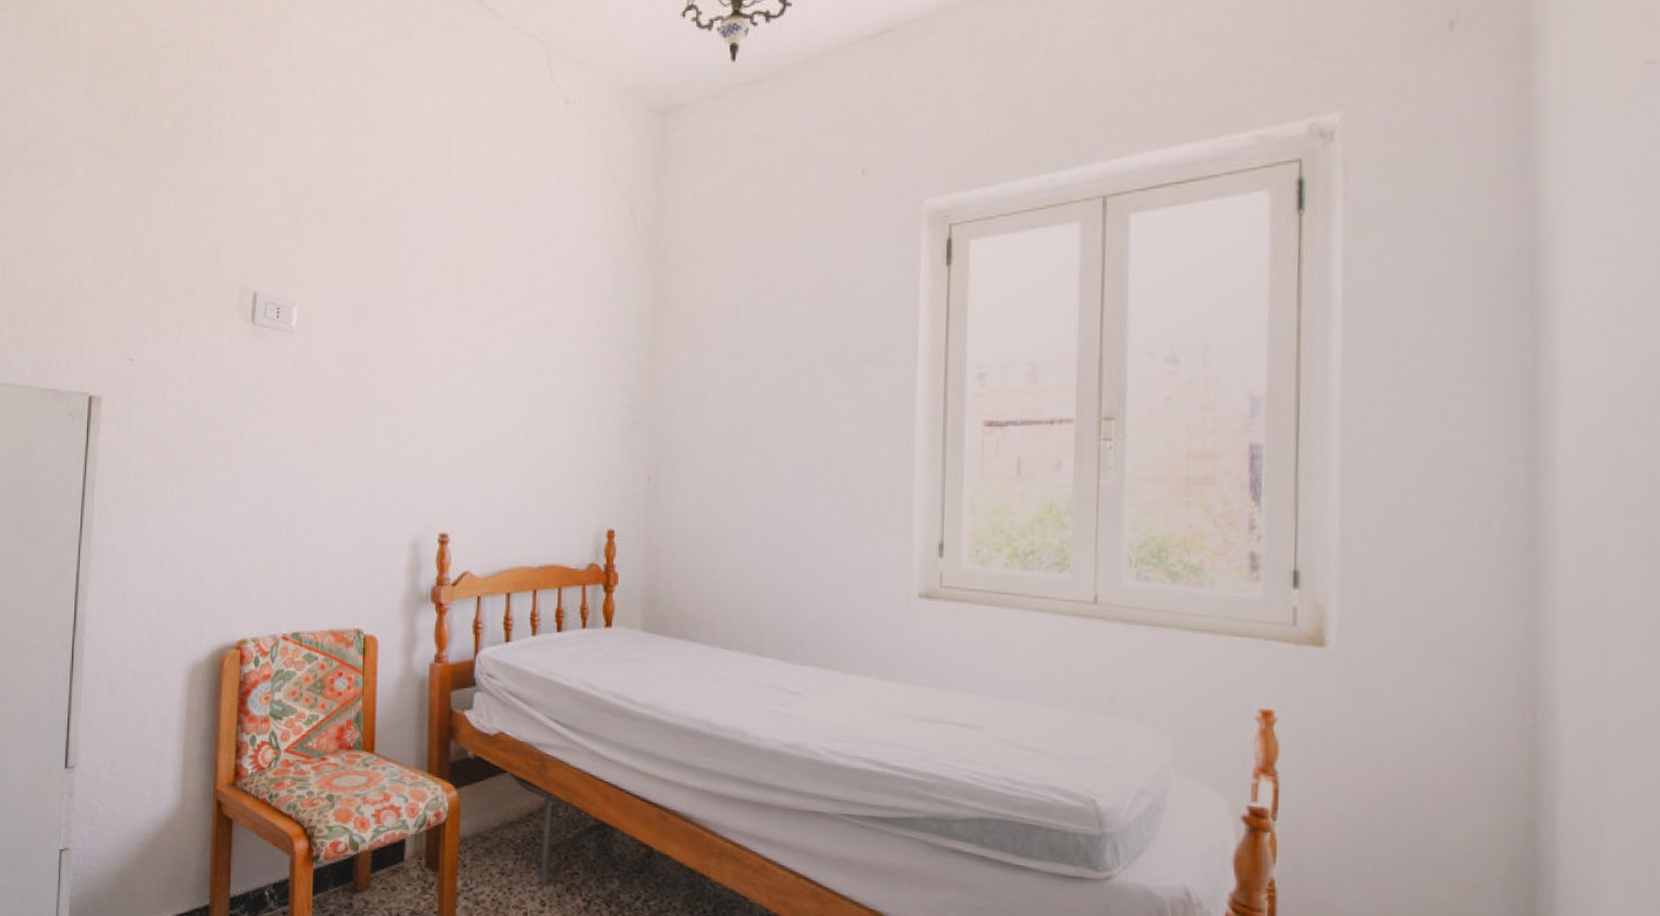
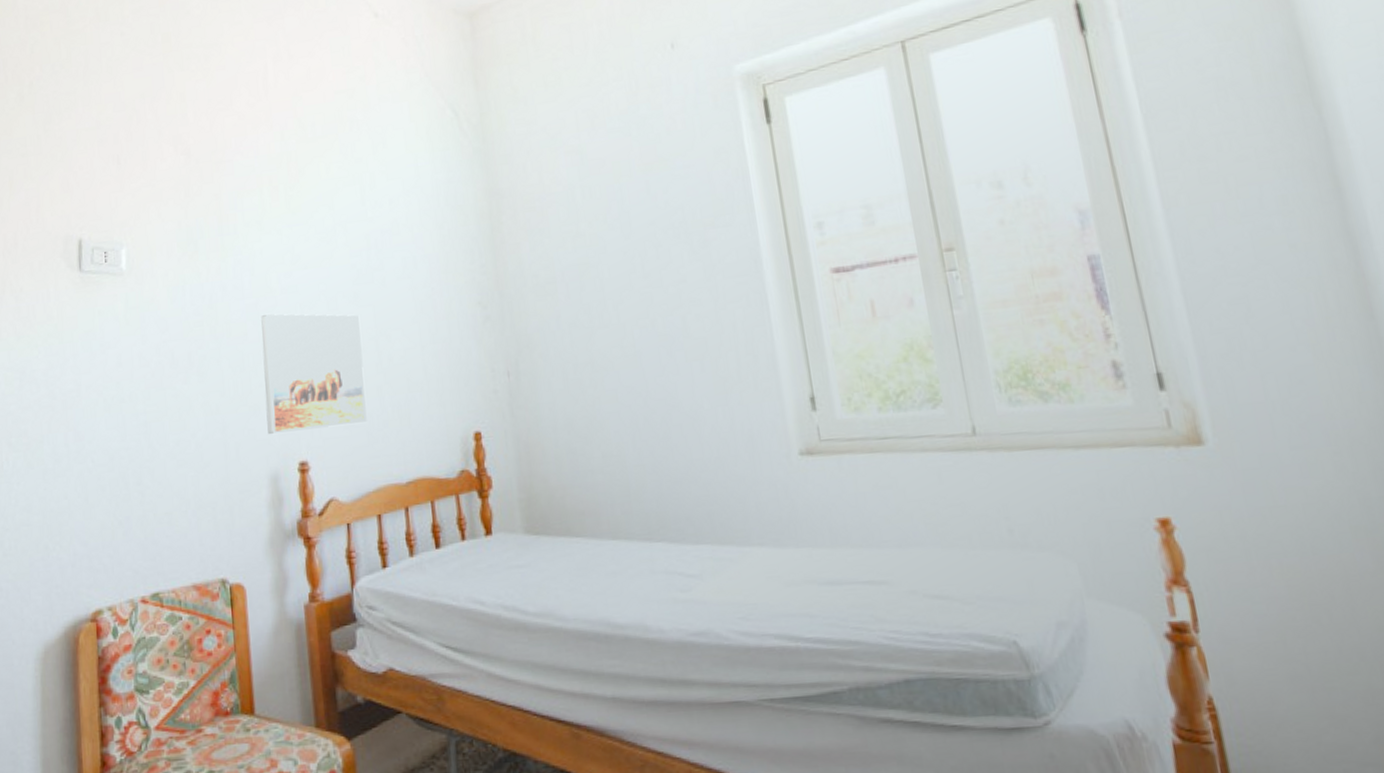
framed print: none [414,389,513,506] -> present [261,313,367,435]

